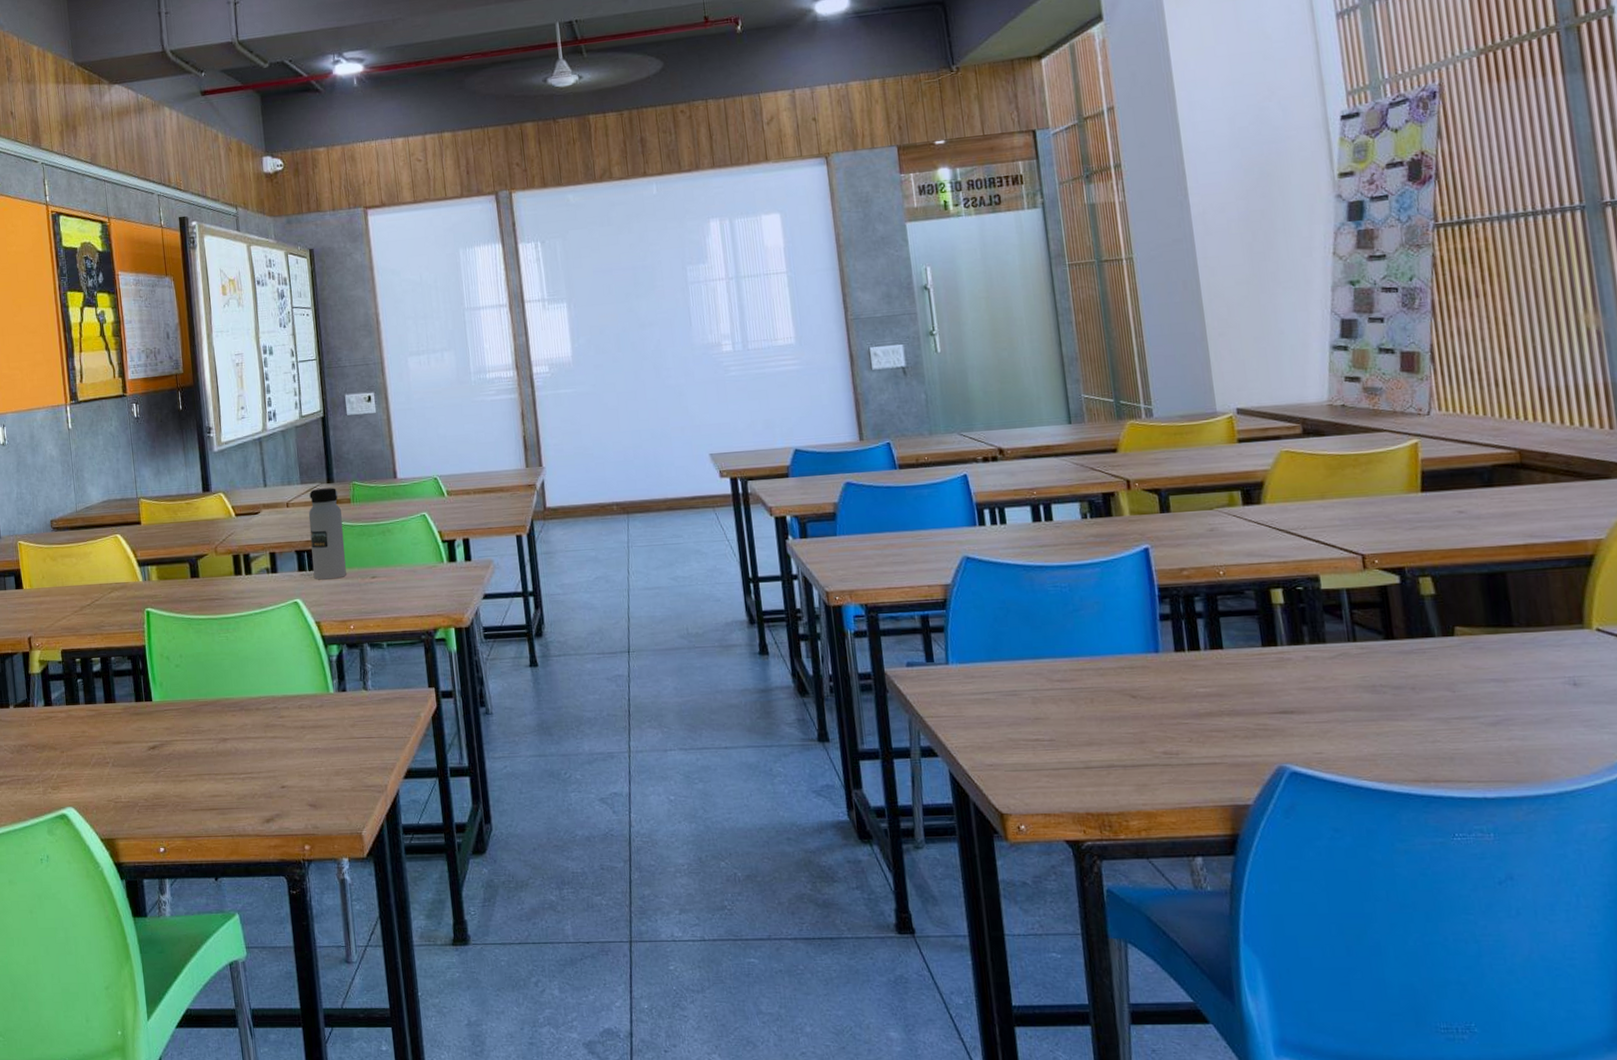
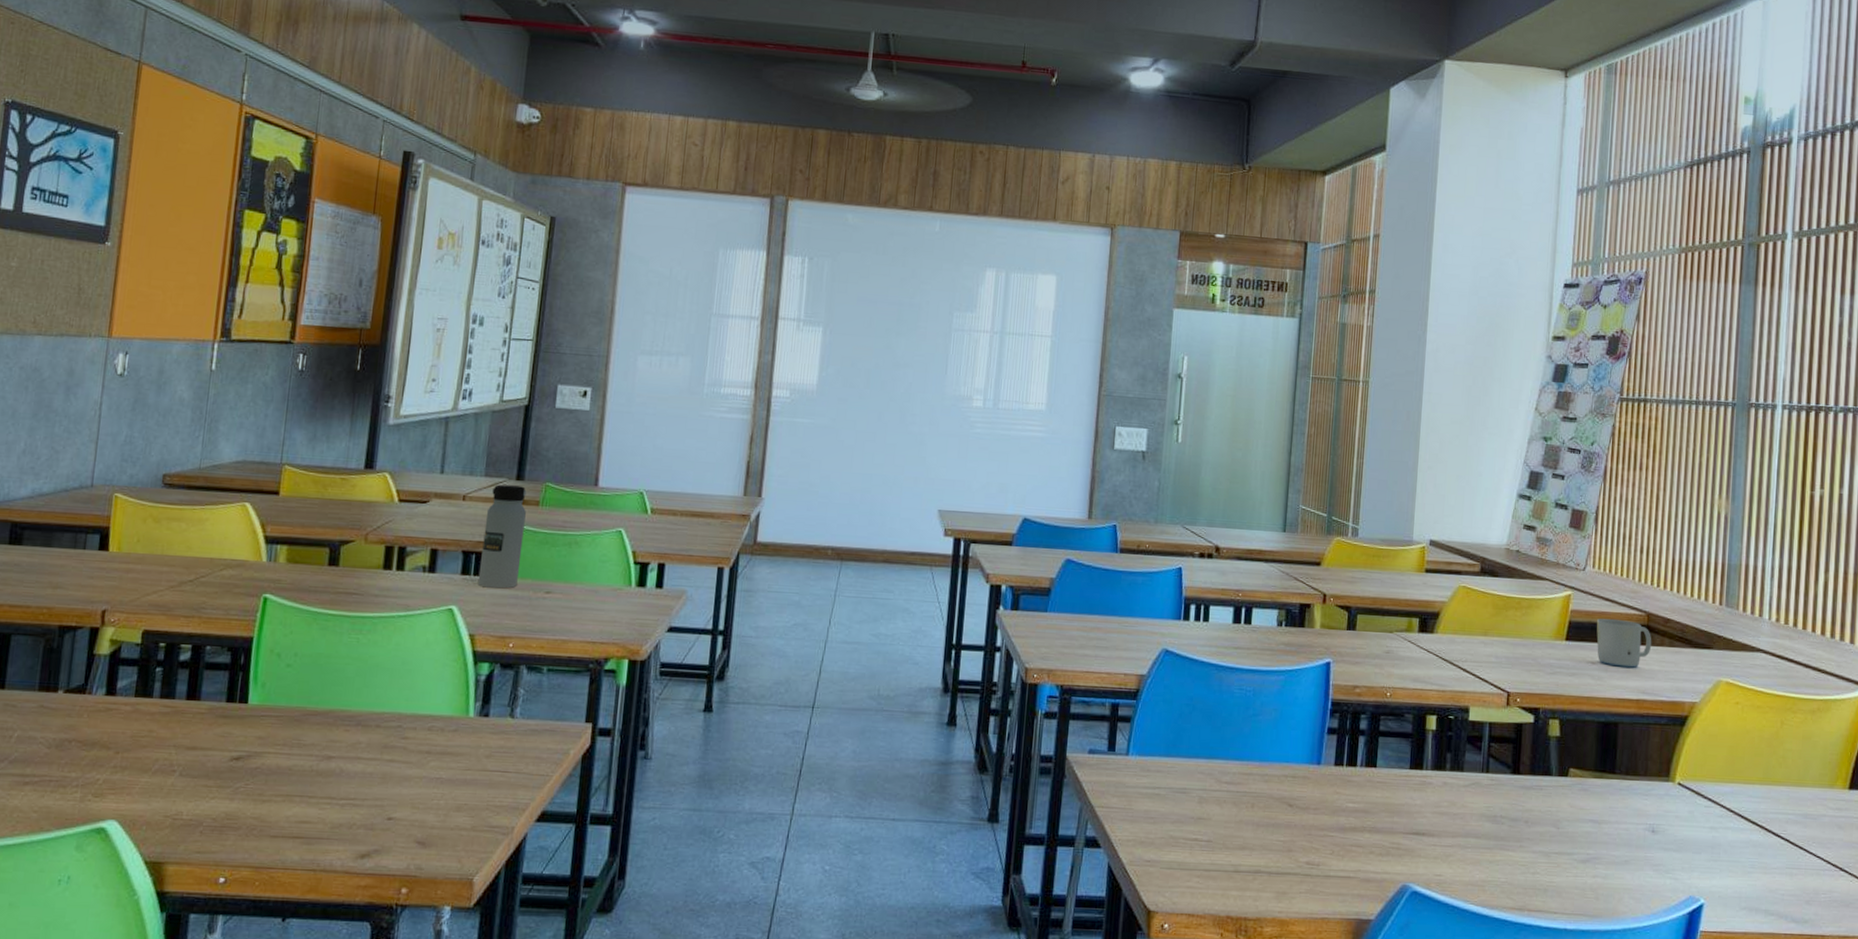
mug: none [1455,461,1531,512] -> present [1596,618,1652,668]

